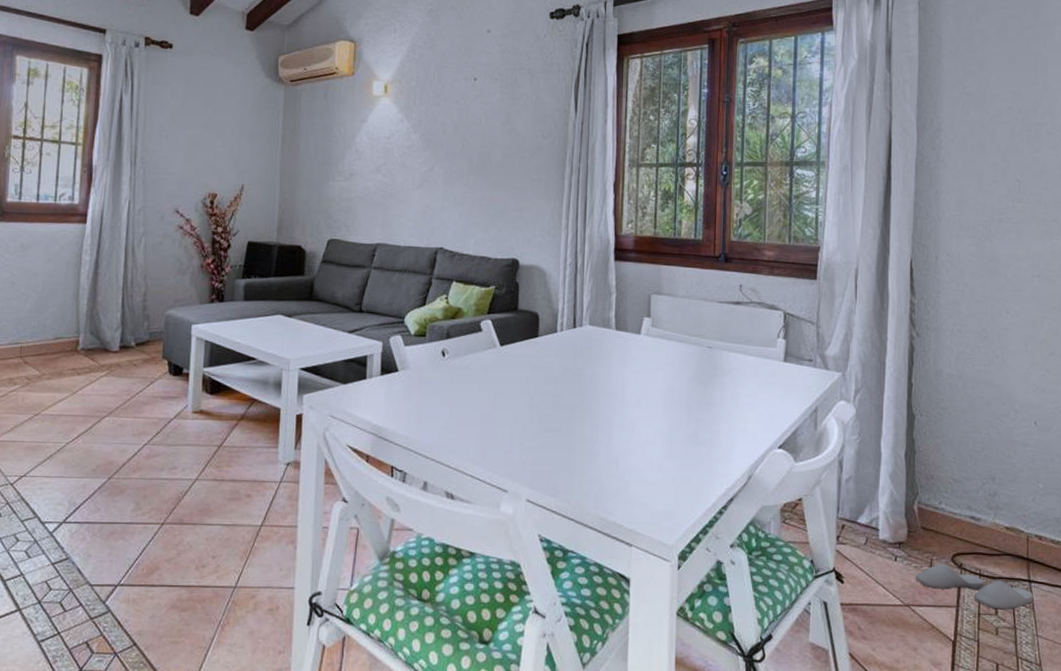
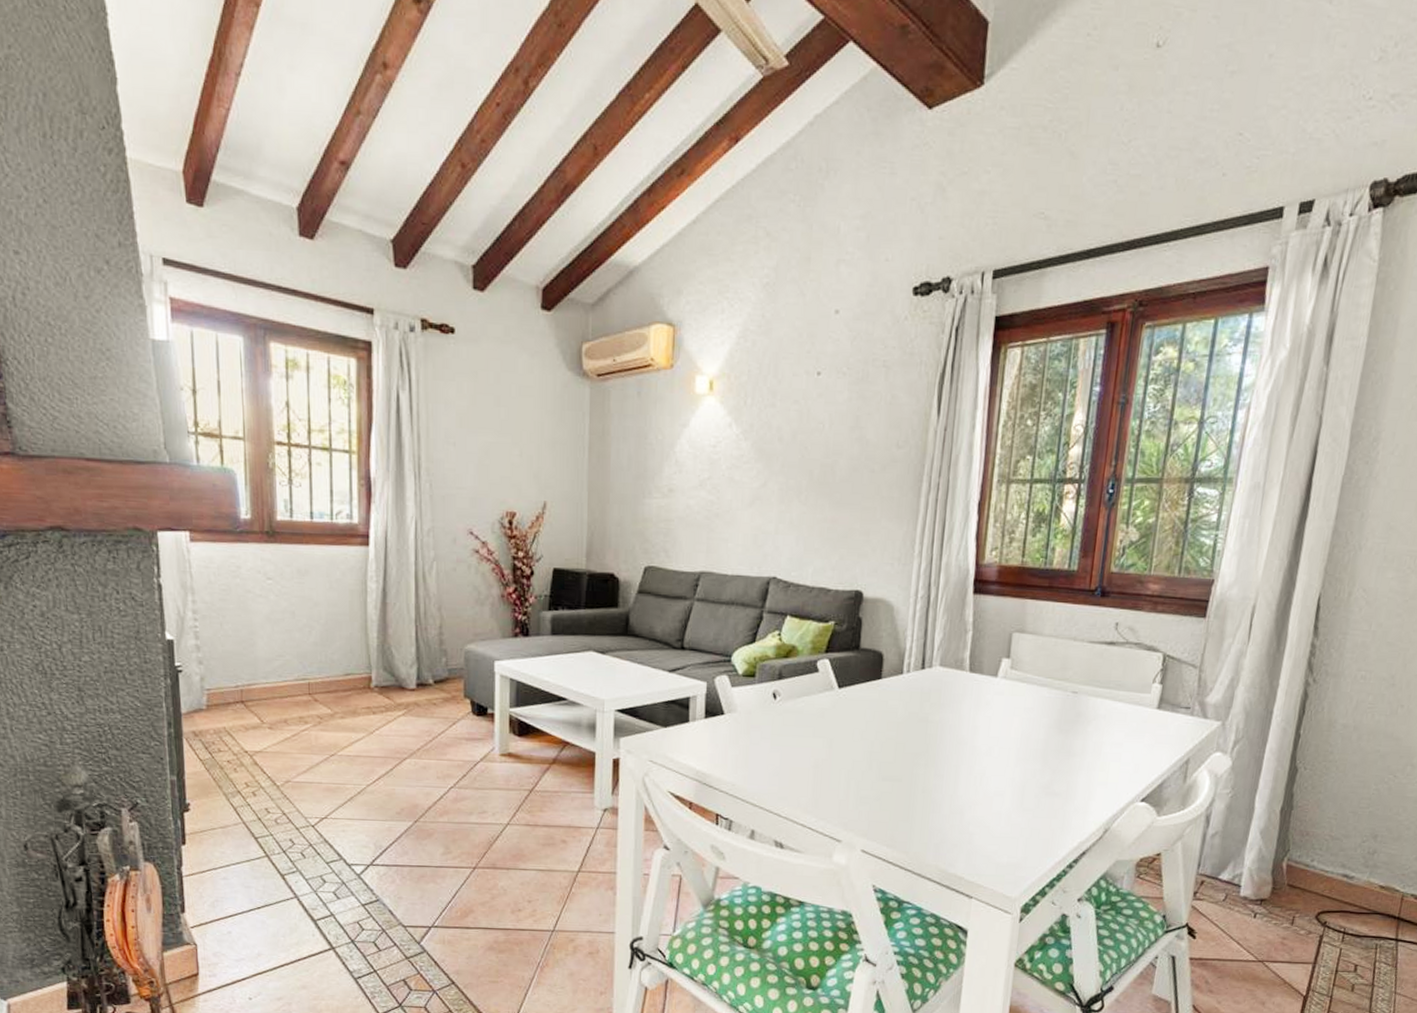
slippers: present [915,563,1034,610] -> none [1273,921,1399,968]

